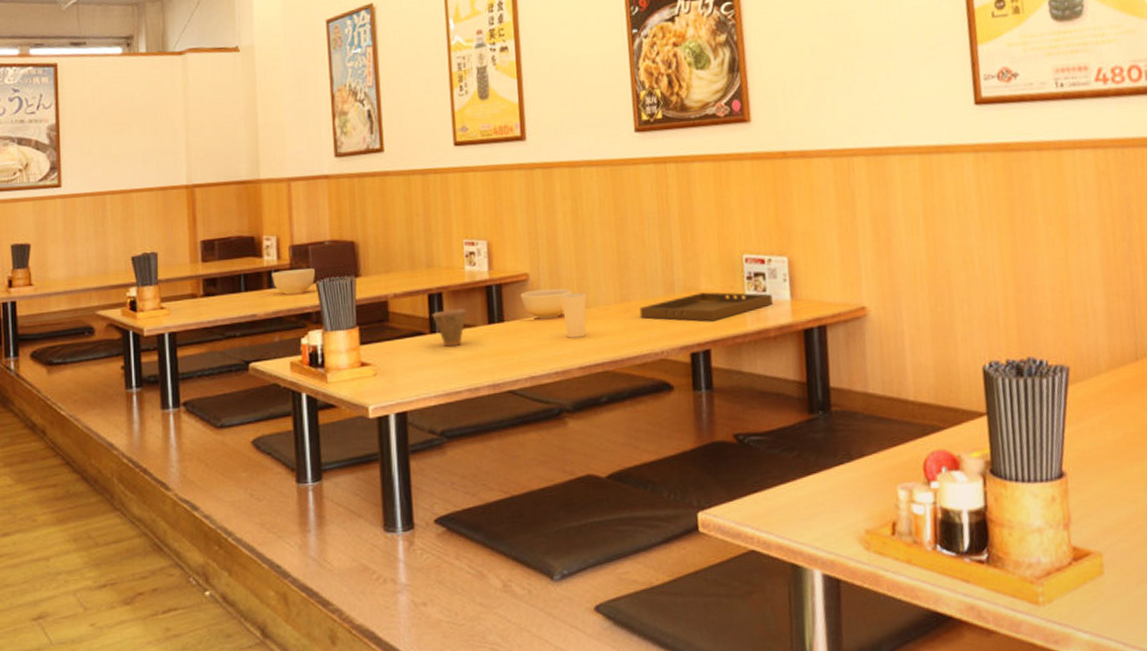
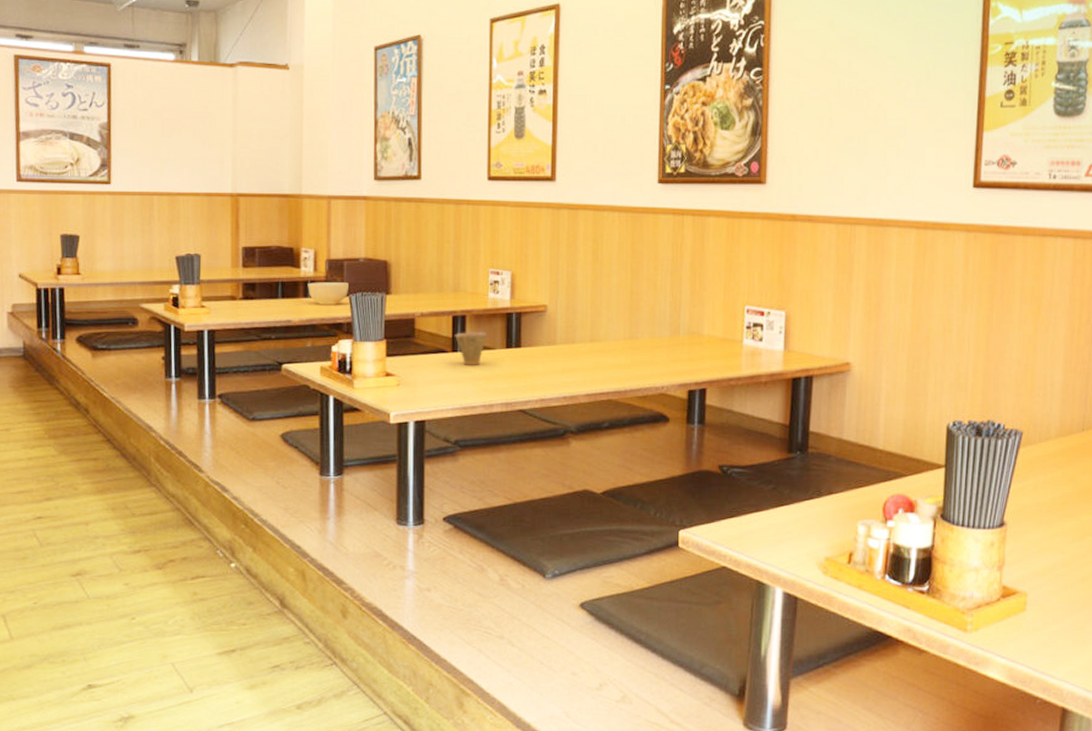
bowl: present [520,288,572,320] -> none [538,320,586,349]
cup: present [560,292,587,339] -> none [574,327,599,369]
tray: present [639,292,773,322] -> none [646,337,767,364]

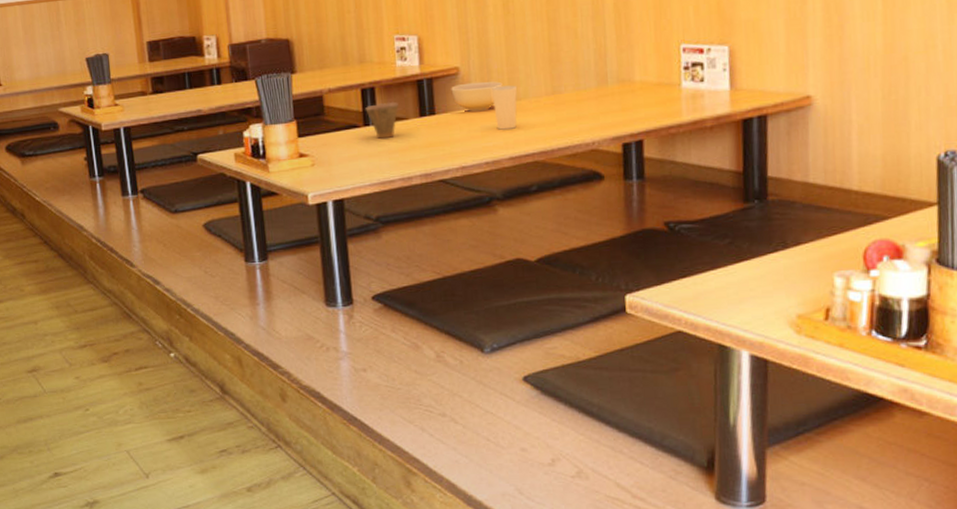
bowl: present [308,281,350,306] -> none [213,65,254,92]
bowl: none [538,320,586,349] -> present [451,81,503,112]
cup: none [574,327,599,369] -> present [491,85,518,131]

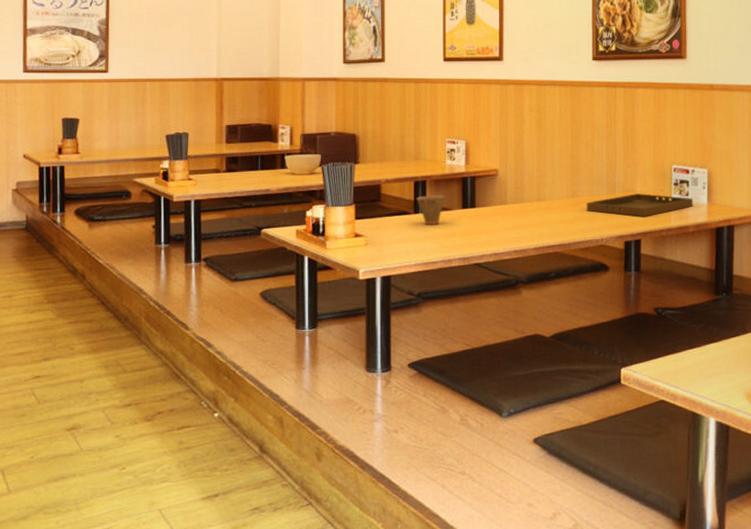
bowl: none [213,65,254,92] -> present [284,153,322,175]
bowl: present [451,81,503,112] -> none [490,183,533,208]
cup: present [491,85,518,131] -> none [523,188,545,225]
tray: none [571,83,711,113] -> present [586,193,693,218]

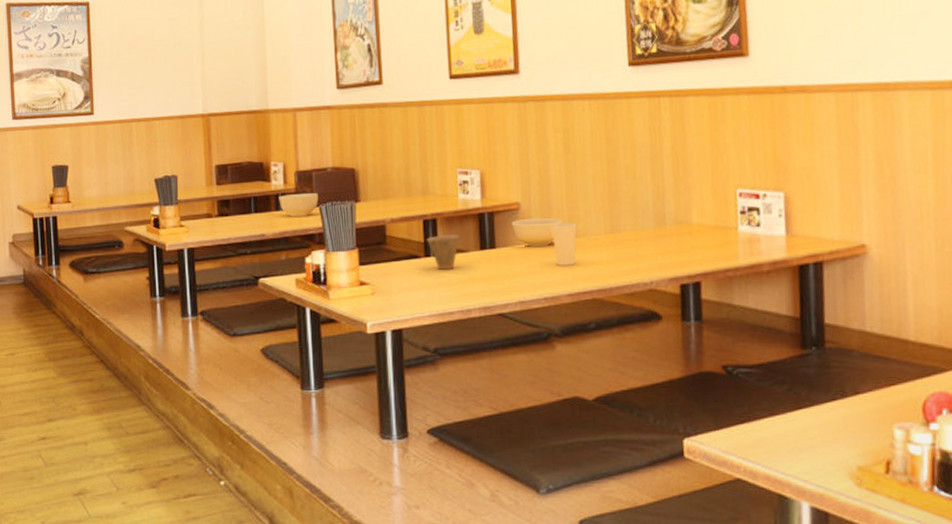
bowl: none [490,183,533,208] -> present [511,217,563,248]
cup: none [523,188,545,225] -> present [551,222,577,267]
tray: present [586,193,693,218] -> none [629,225,767,255]

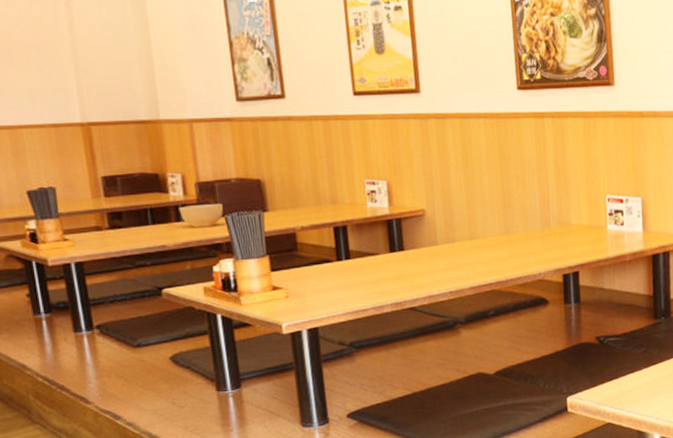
cup: present [427,233,460,271] -> none [338,238,370,273]
bowl: present [511,217,563,248] -> none [418,222,464,249]
cup: present [551,222,577,267] -> none [453,226,477,265]

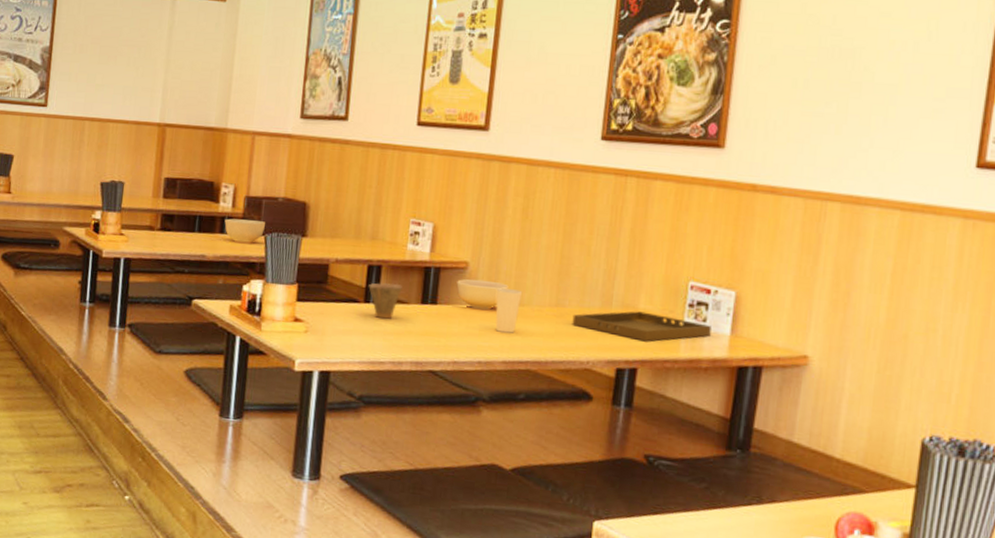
cup: none [338,238,370,273] -> present [368,283,402,320]
bowl: none [418,222,464,249] -> present [456,279,509,310]
cup: none [453,226,477,265] -> present [495,288,523,334]
tray: none [521,225,629,250] -> present [572,311,712,342]

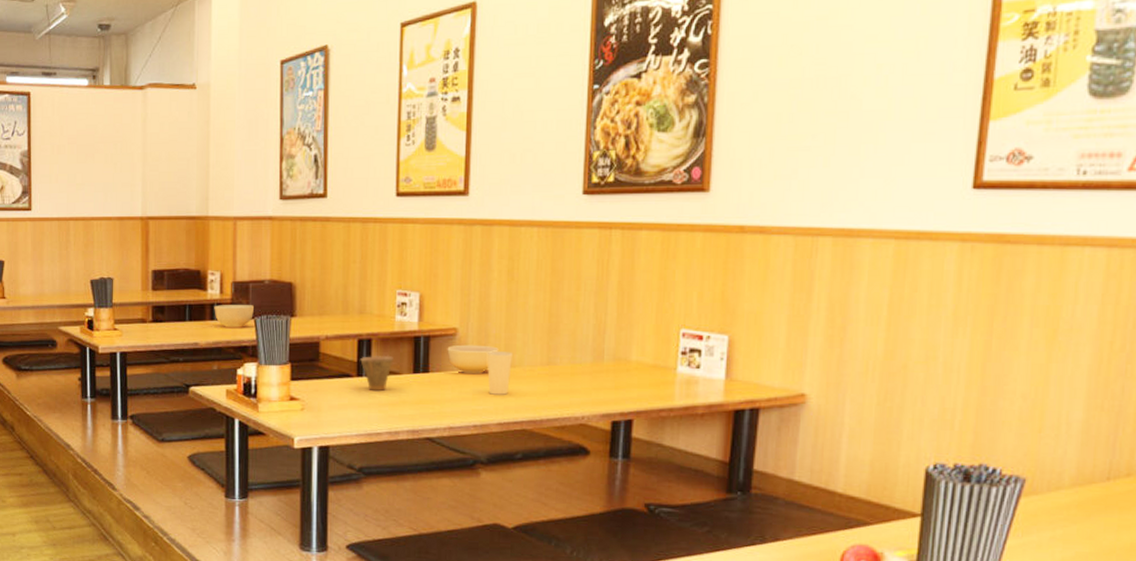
tray: present [572,311,712,342] -> none [565,363,705,393]

